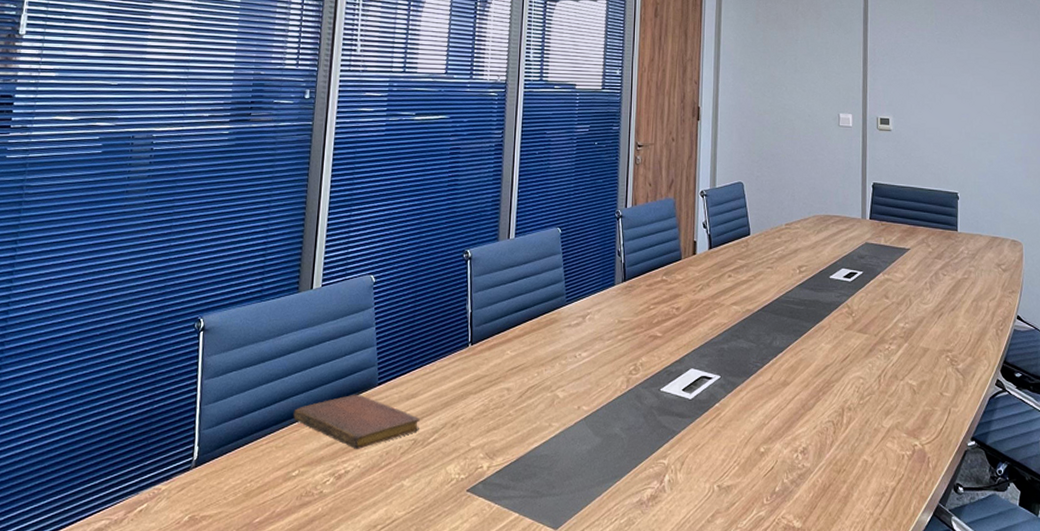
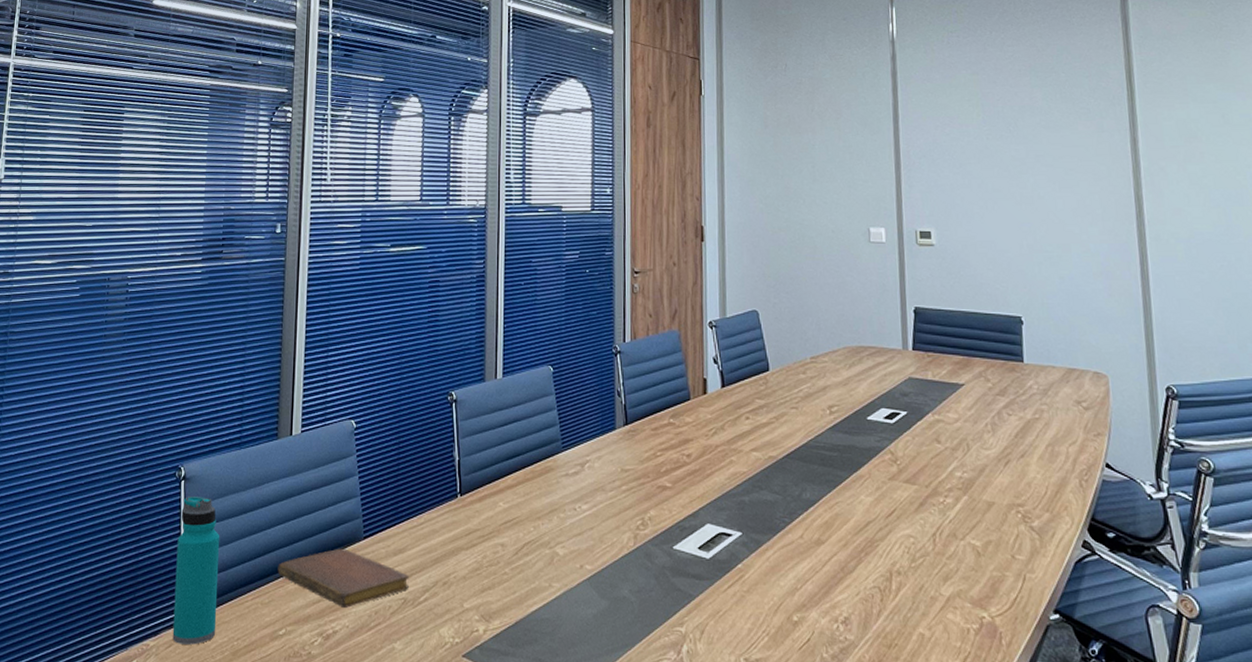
water bottle: none [185,347,238,487] -> present [172,496,220,645]

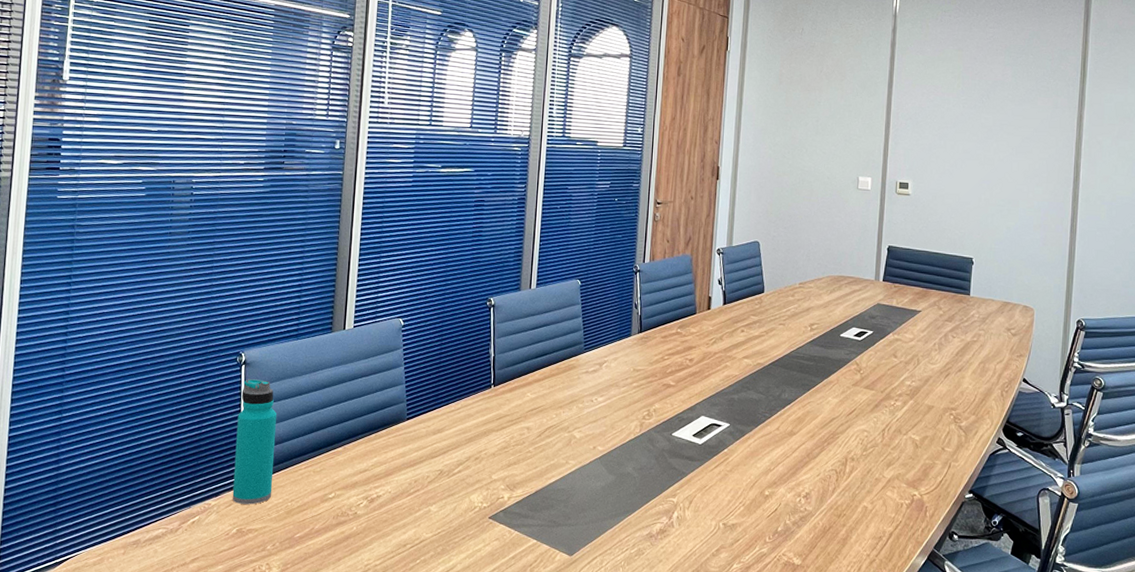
notebook: present [277,548,409,608] -> none [329,427,446,477]

